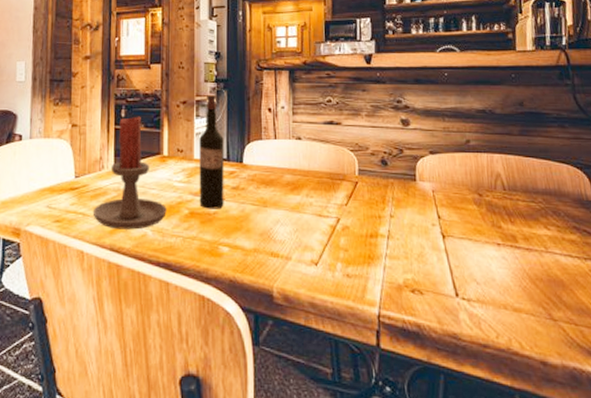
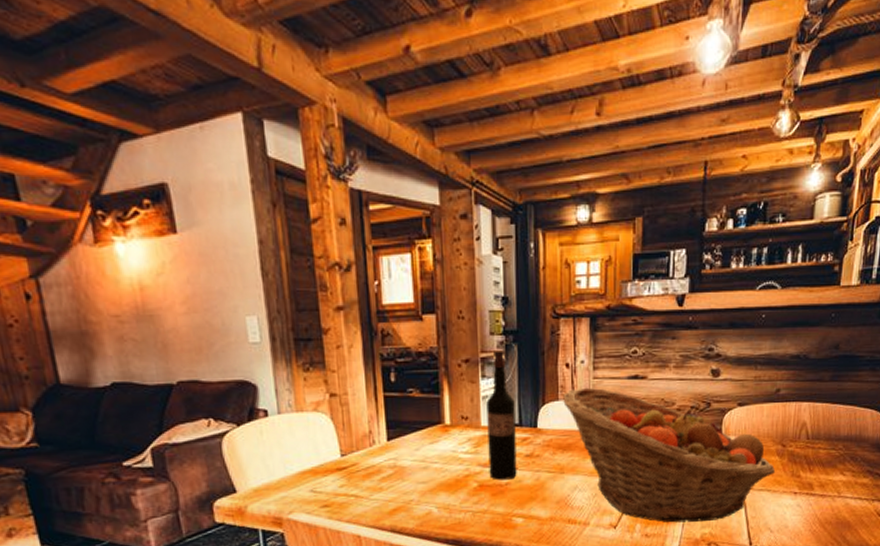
candle holder: present [92,116,167,230] -> none [366,380,453,510]
fruit basket: none [266,129,475,267] -> present [563,387,776,523]

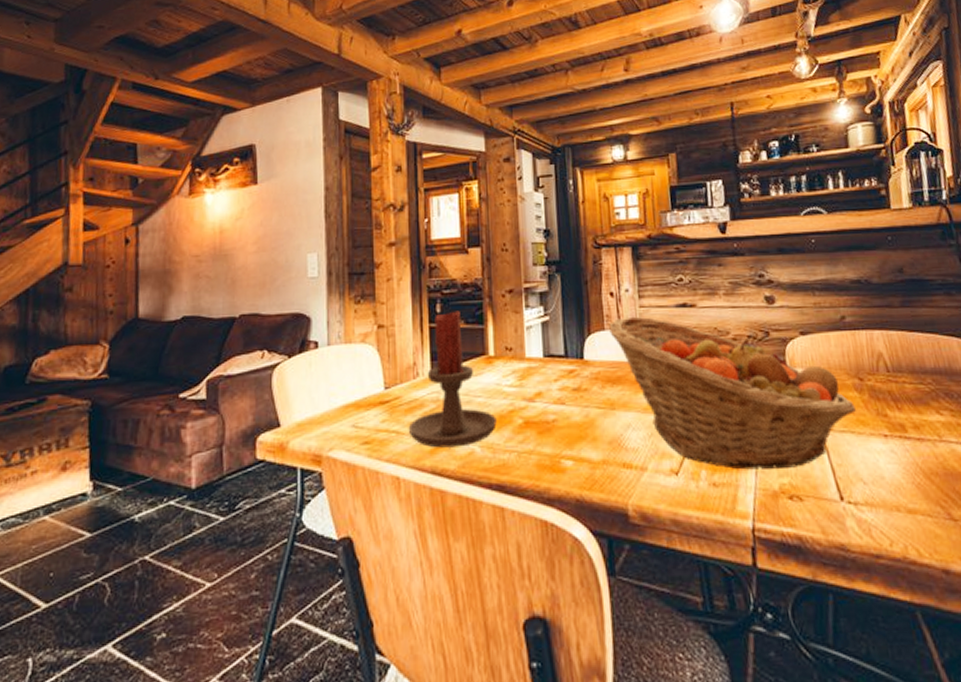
candle holder: none [366,380,453,510] -> present [408,310,497,448]
wine bottle: present [486,351,517,480] -> none [531,281,565,417]

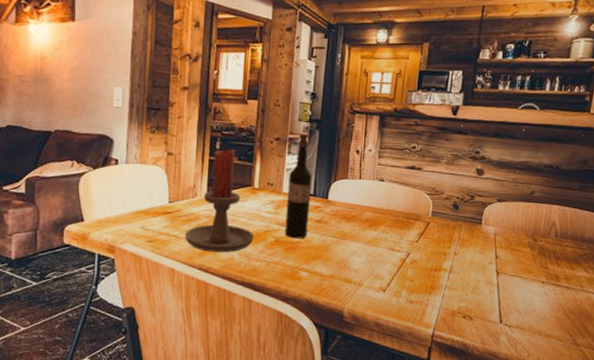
wine bottle: none [531,281,565,417] -> present [284,134,312,239]
fruit basket: present [609,316,857,470] -> none [351,170,527,297]

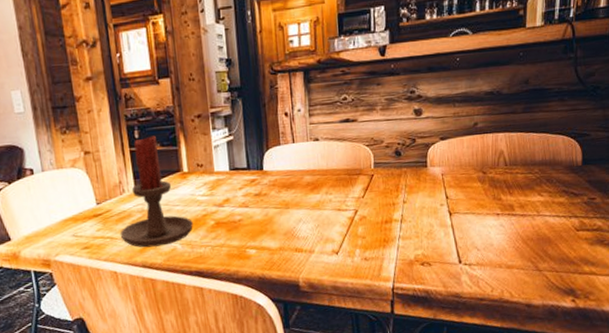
wine bottle: present [284,134,312,239] -> none [218,105,248,218]

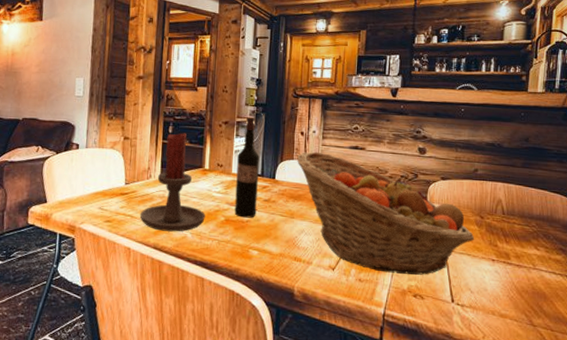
wine bottle: none [218,105,248,218] -> present [234,117,259,218]
fruit basket: none [284,132,479,247] -> present [297,151,475,275]

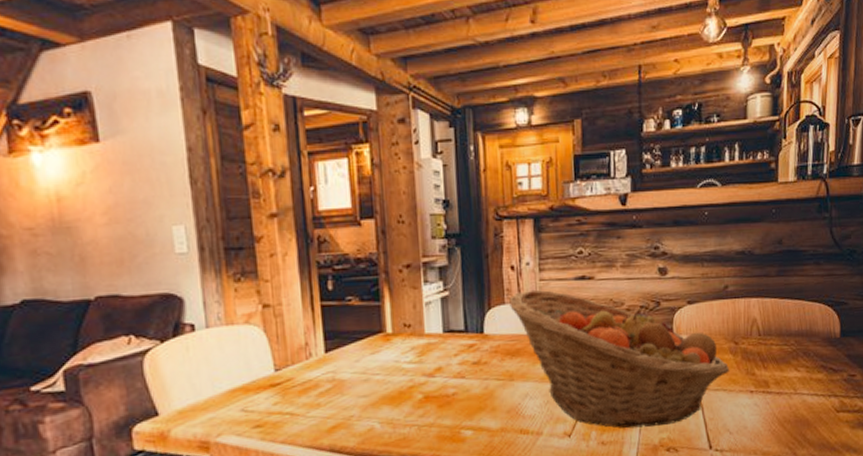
candle holder: present [139,132,205,232] -> none [303,287,396,427]
wine bottle: present [234,117,259,218] -> none [430,254,464,391]

